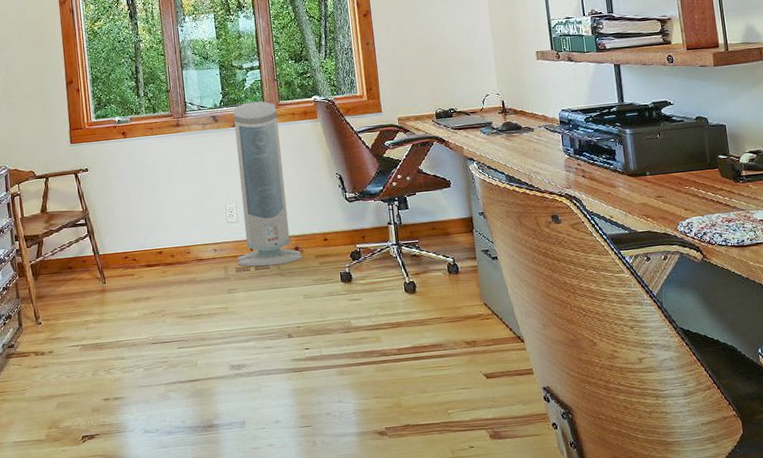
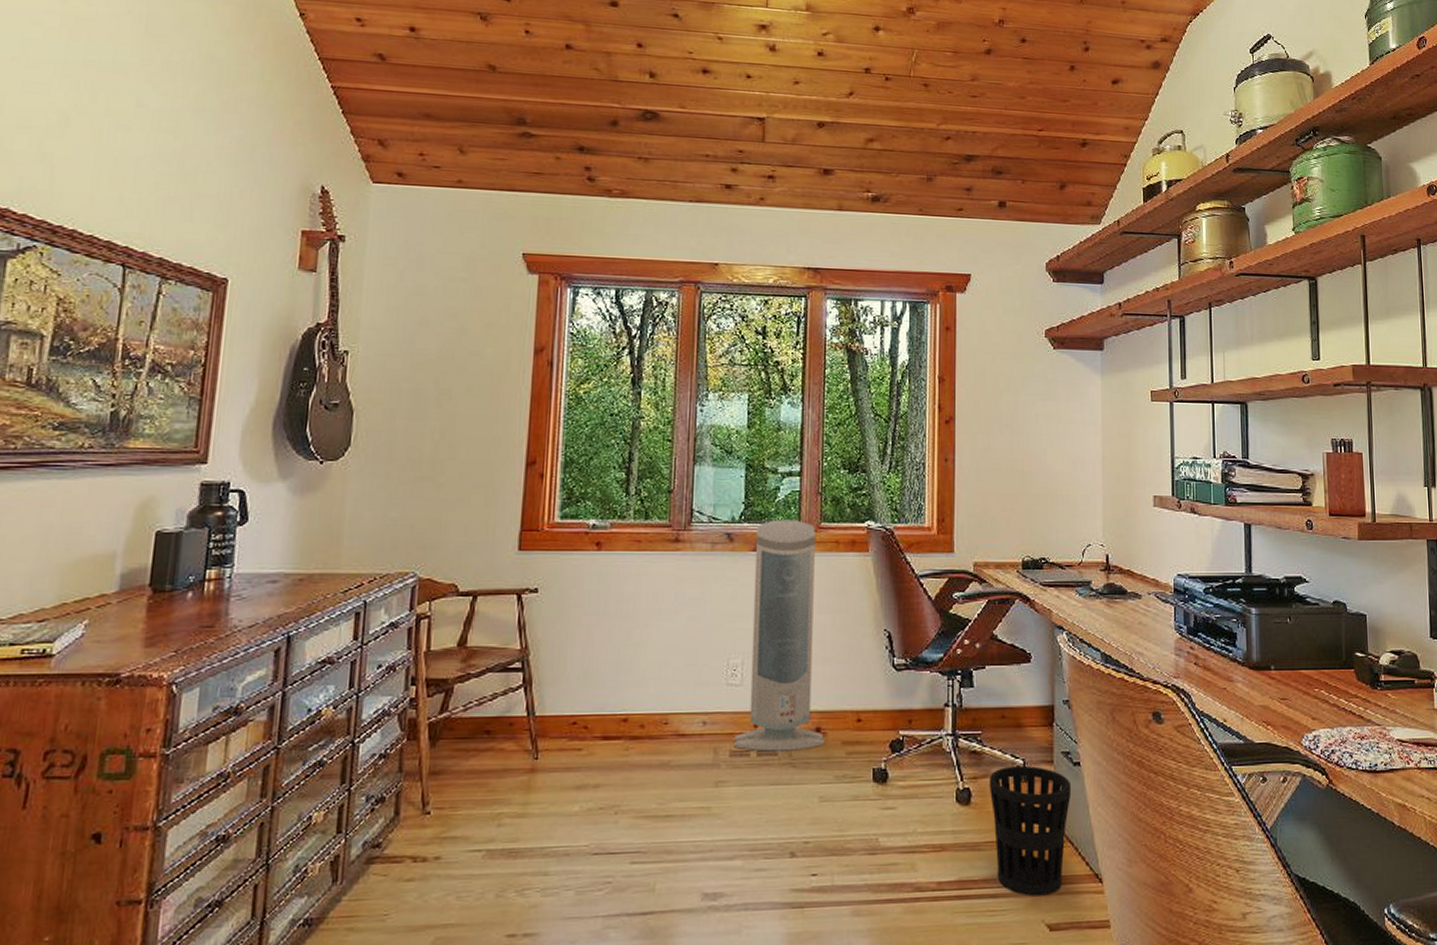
wastebasket: none [428,262,493,355] -> present [989,765,1072,897]

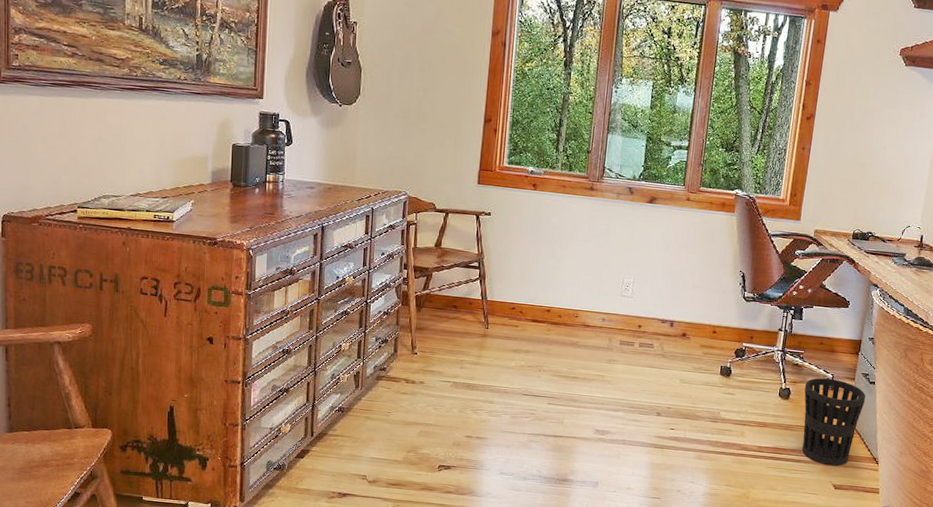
air purifier: present [734,519,824,752] -> none [623,181,696,347]

